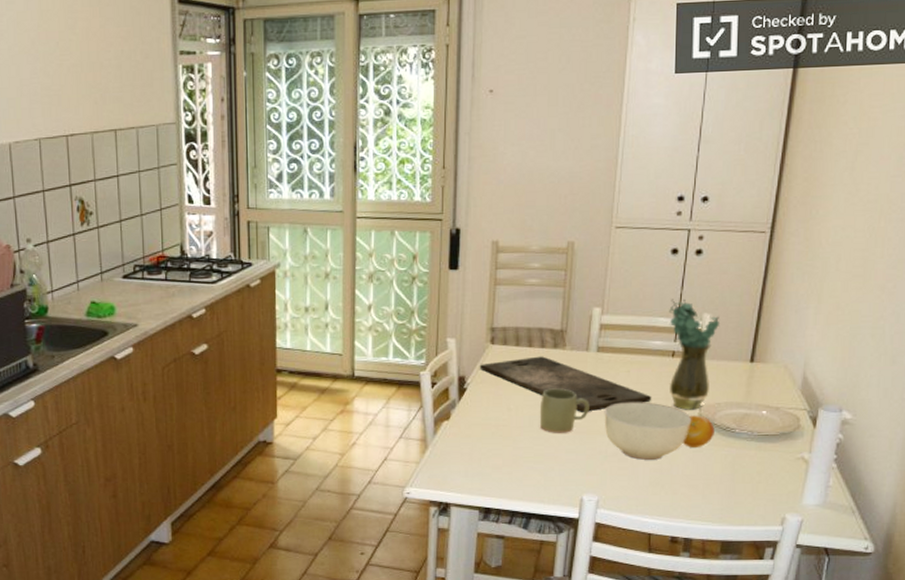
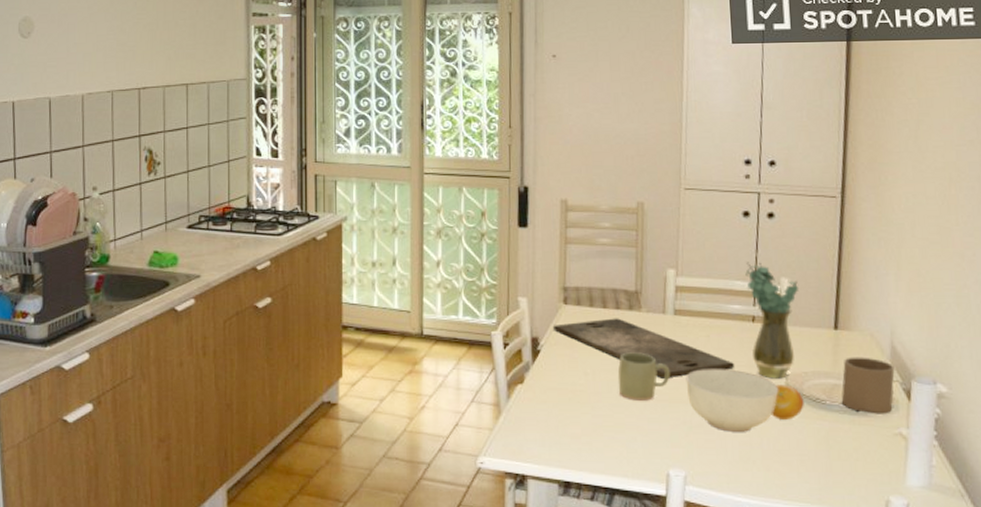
cup: none [750,387,804,441] -> present [841,357,895,414]

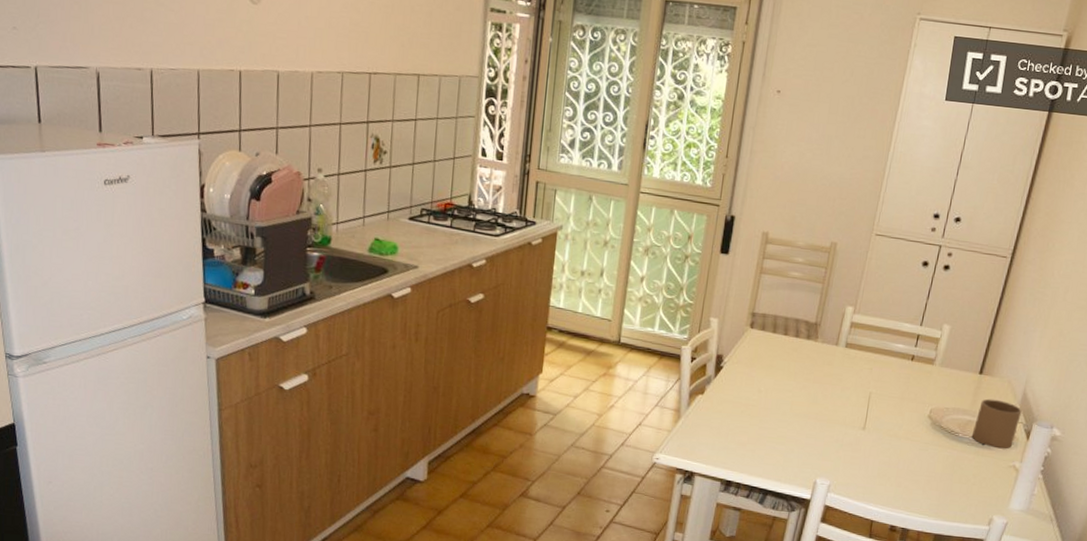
cutting board: present [552,318,735,378] -> none [736,344,890,402]
mug: present [617,352,670,401] -> none [785,376,833,419]
bowl: present [685,369,779,432] -> none [843,396,922,453]
vase: present [745,262,799,379] -> none [905,307,958,412]
fruit: present [771,384,804,420] -> none [911,416,941,446]

